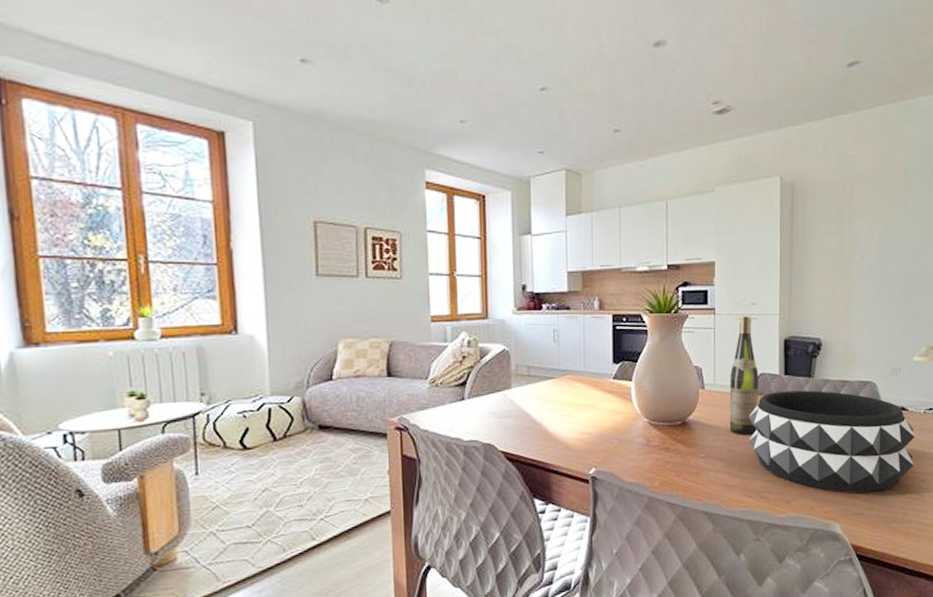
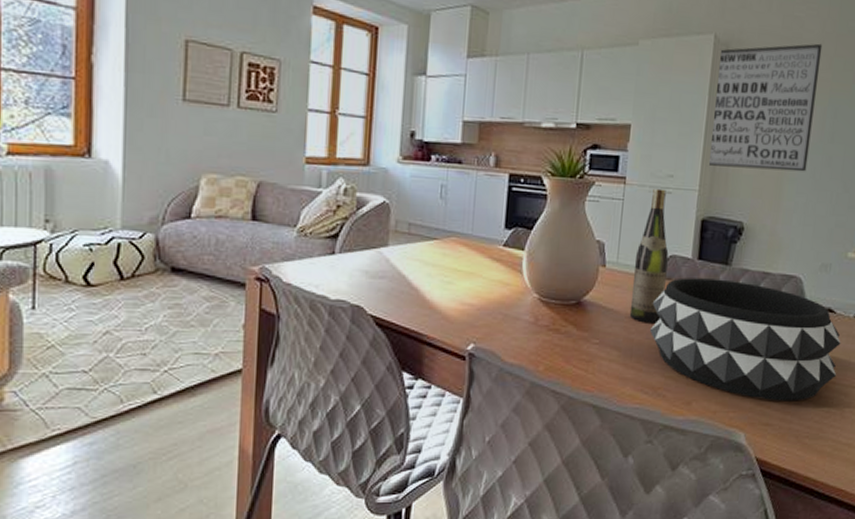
wall art: none [786,177,874,291] -> present [709,43,823,172]

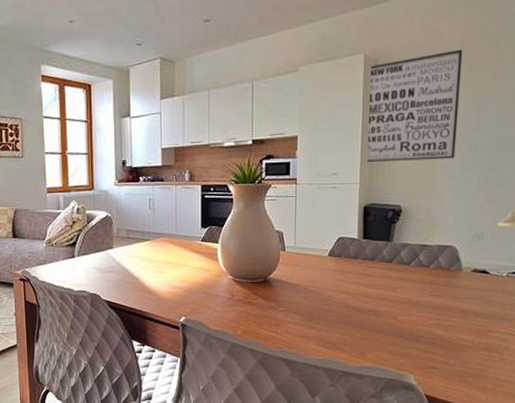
wine bottle: present [629,188,669,323] -> none [308,185,337,293]
decorative bowl: present [649,278,841,402] -> none [326,253,496,349]

